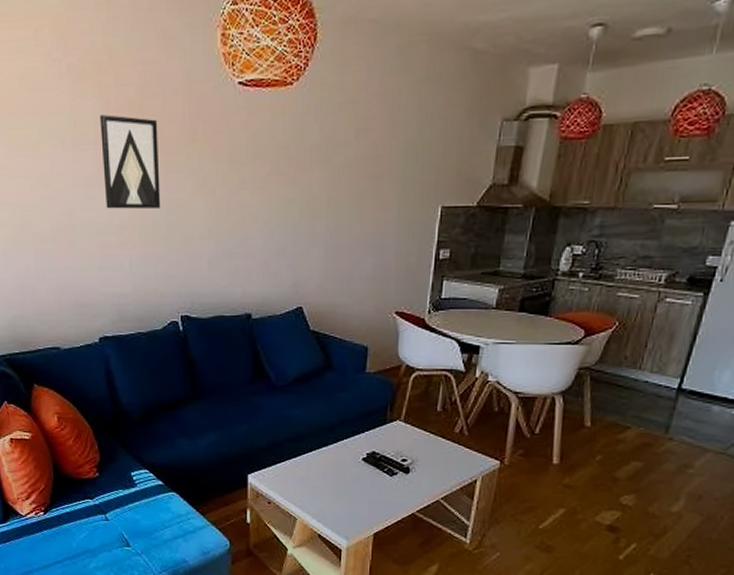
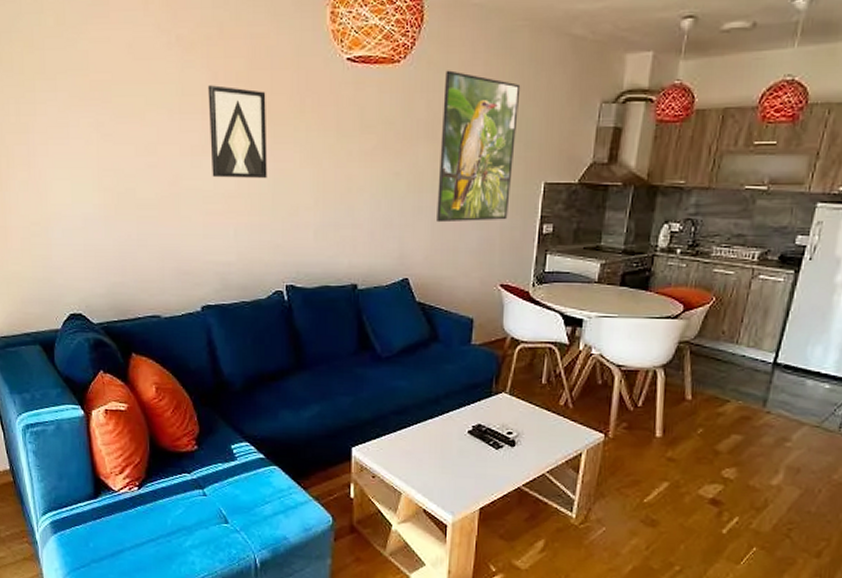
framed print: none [331,91,418,250] -> present [437,70,521,223]

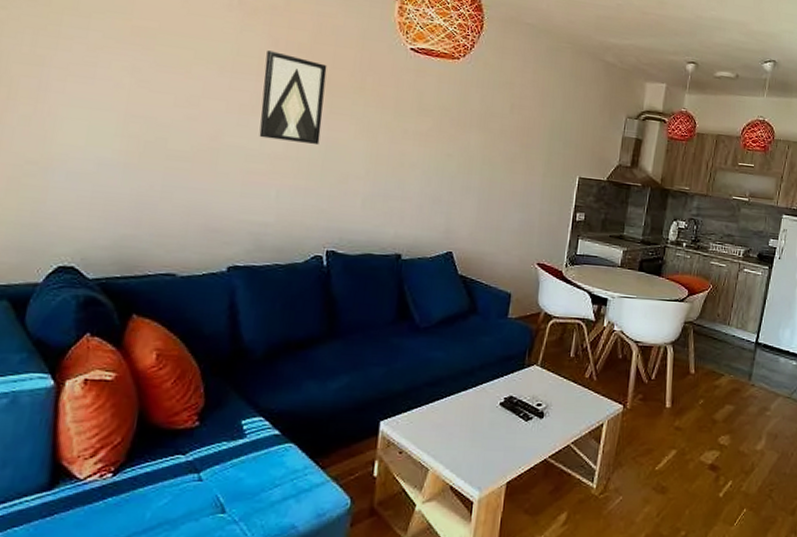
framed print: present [437,70,521,223] -> none [483,72,563,206]

